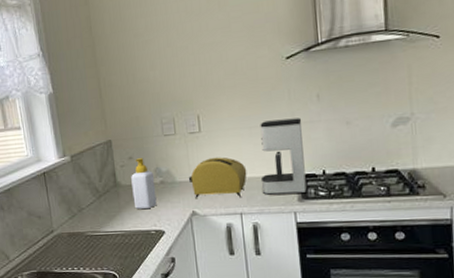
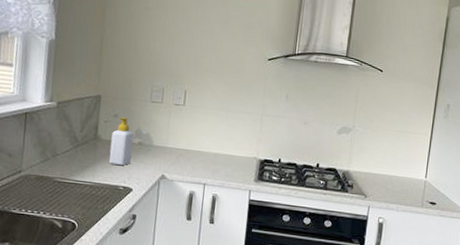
toaster: present [188,157,247,200] -> none [164,129,217,170]
coffee maker: present [260,118,307,195] -> none [227,107,271,176]

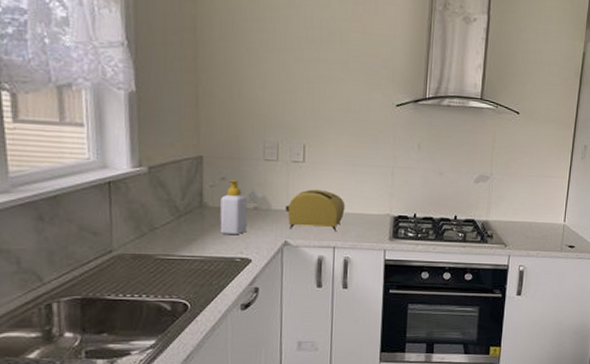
toaster: none [164,129,217,170] -> present [285,189,345,232]

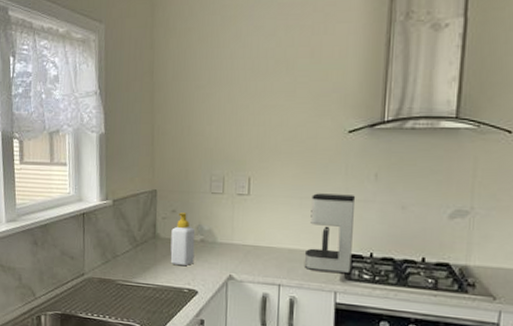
toaster: present [285,189,345,232] -> none [230,223,292,269]
coffee maker: none [357,161,402,234] -> present [304,193,356,274]

